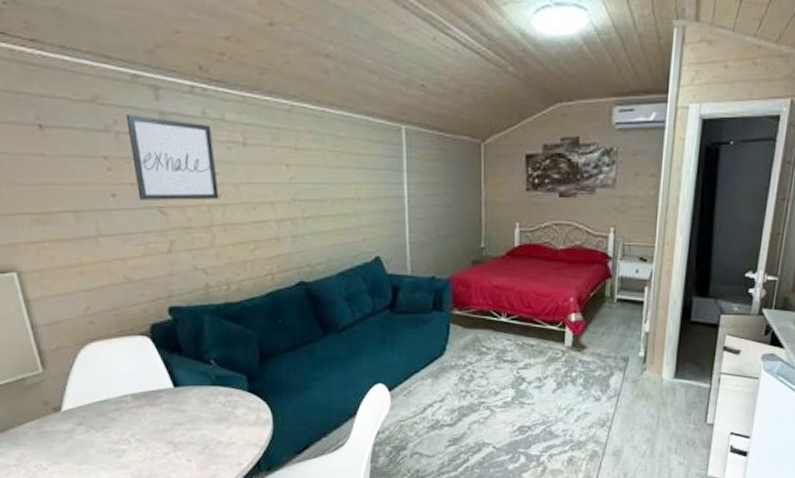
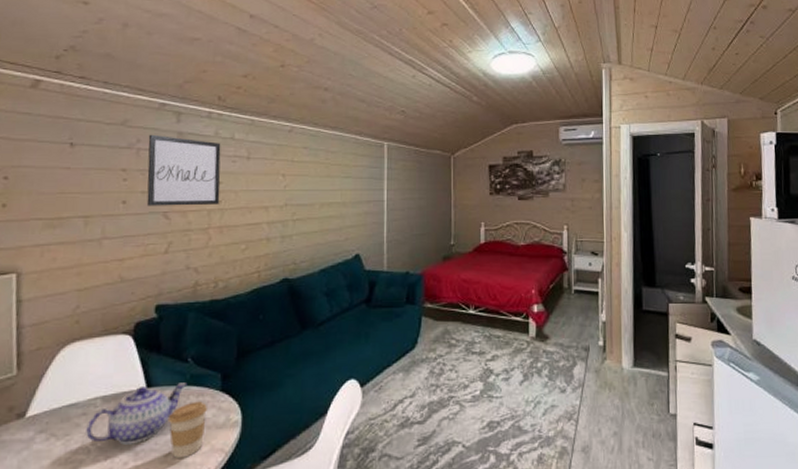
teapot: none [122,383,214,438] -> present [86,382,188,445]
coffee cup: none [199,401,237,450] -> present [167,401,207,458]

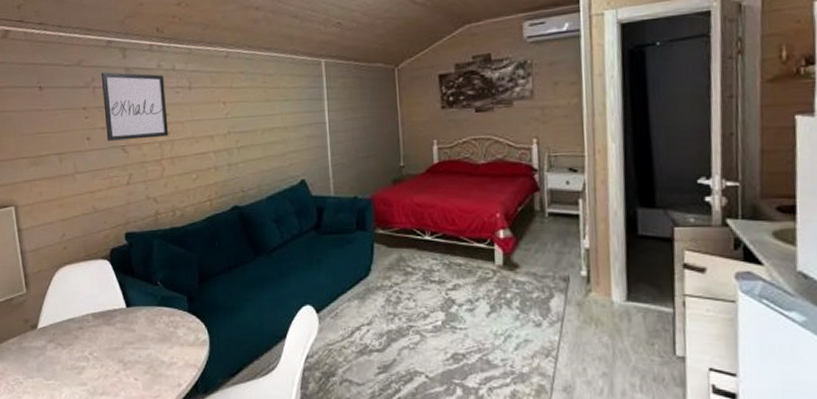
teapot: present [86,382,188,445] -> none [83,303,160,356]
coffee cup: present [167,401,207,458] -> none [146,321,178,370]

